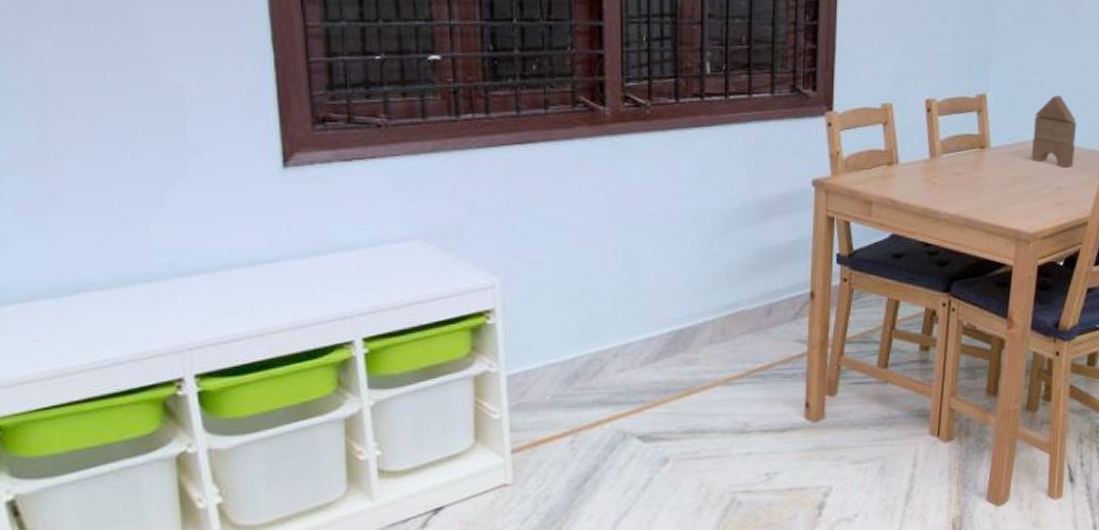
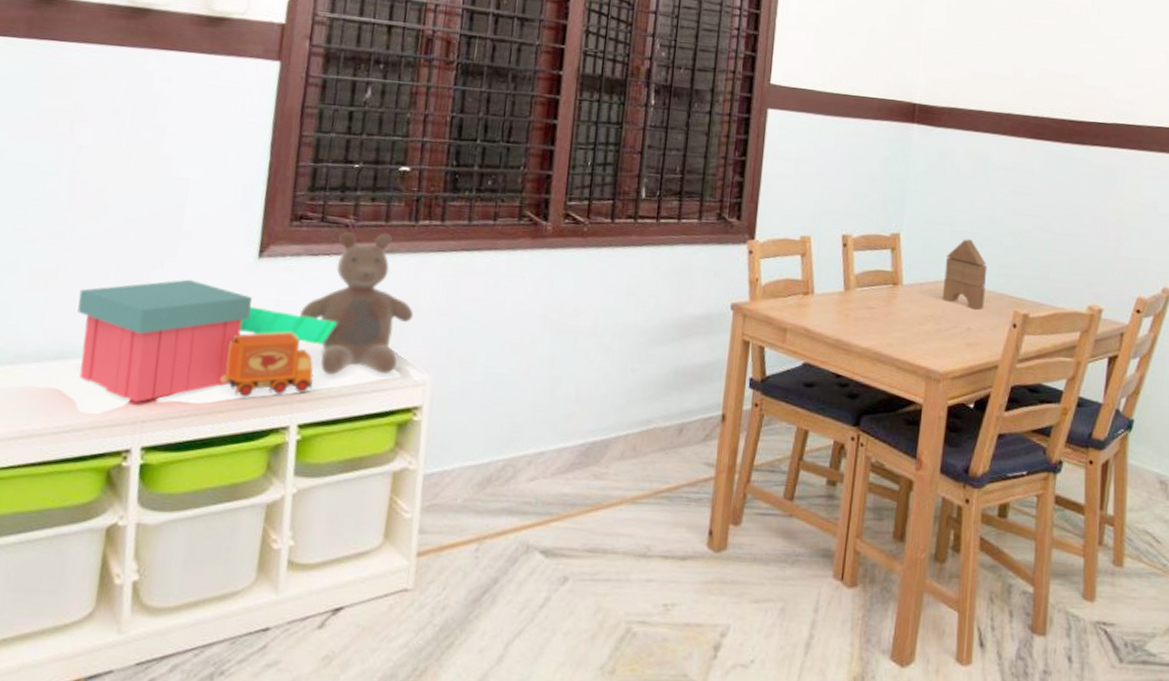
toy box: none [83,197,387,330] -> present [77,279,337,402]
toy truck: none [267,245,371,316] -> present [219,332,314,398]
bear: none [342,130,469,285] -> present [299,232,413,375]

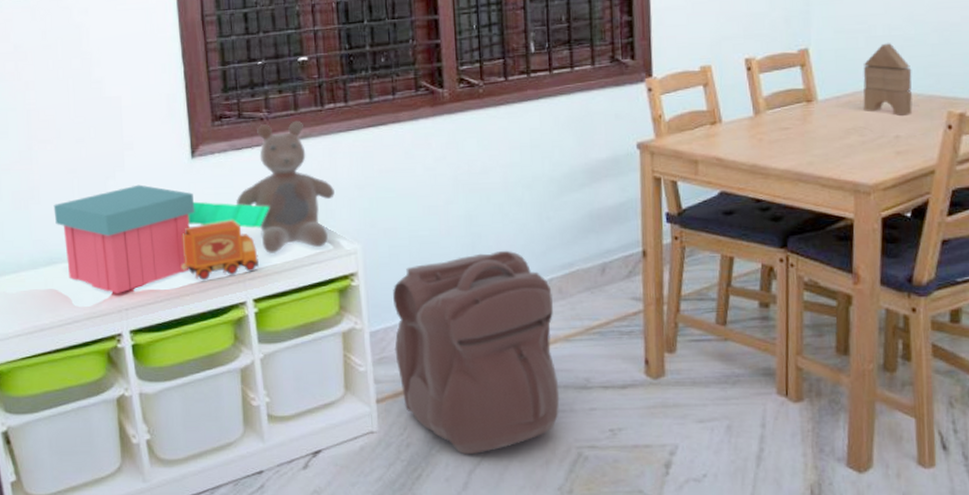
backpack: none [447,398,626,623] -> present [393,250,560,455]

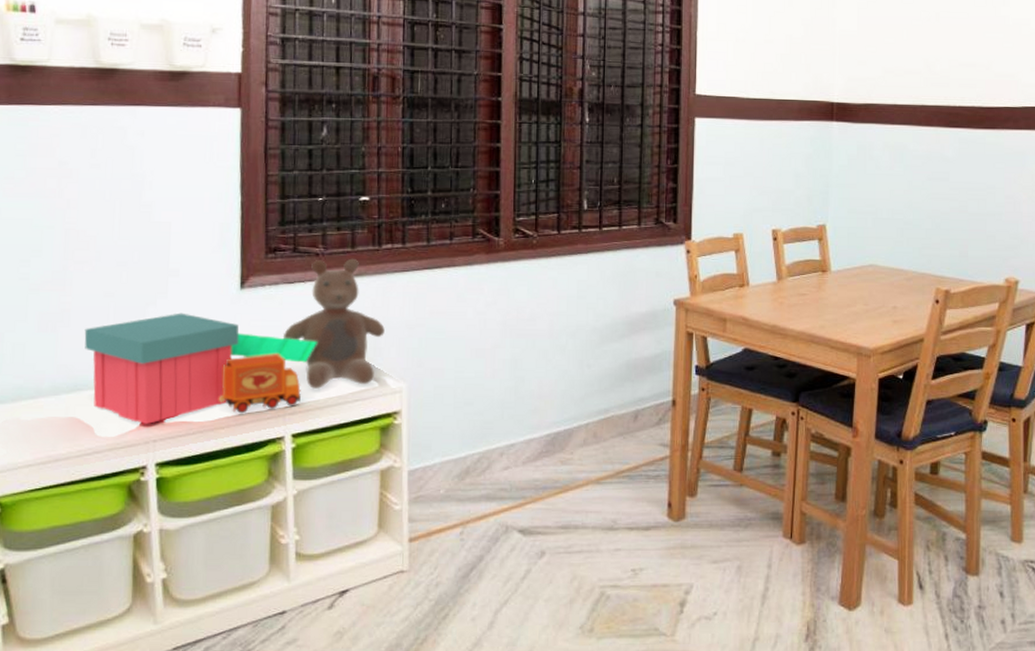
backpack: present [393,250,560,455] -> none [431,394,588,594]
toy blocks: present [863,43,913,116] -> none [868,225,909,289]

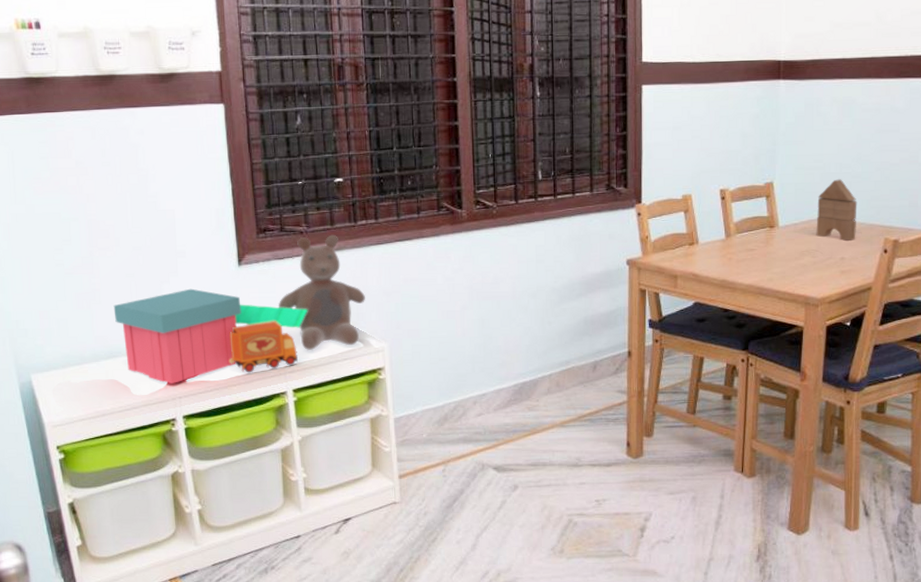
toy blocks: none [868,225,909,289] -> present [816,179,857,241]

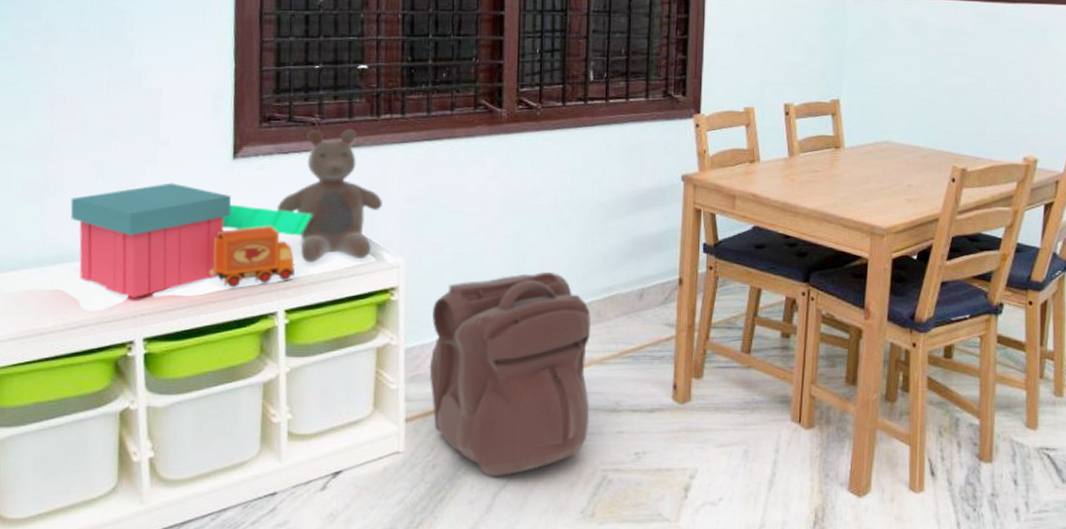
backpack: none [415,349,555,522] -> present [429,271,591,477]
toy blocks: present [816,179,857,241] -> none [883,100,925,167]

